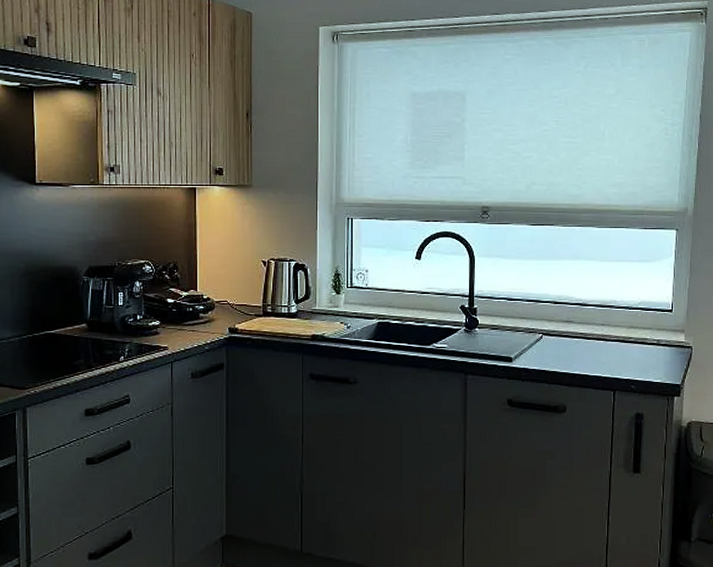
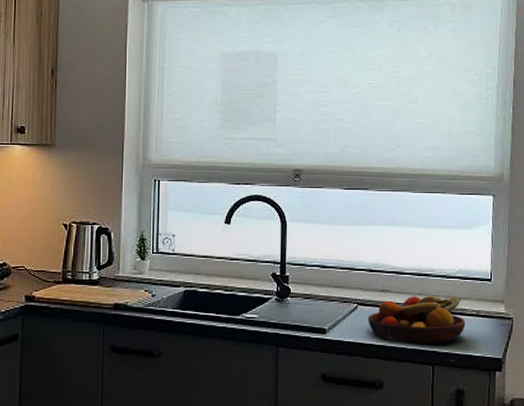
fruit bowl: none [552,325,647,372] -> present [368,295,466,345]

